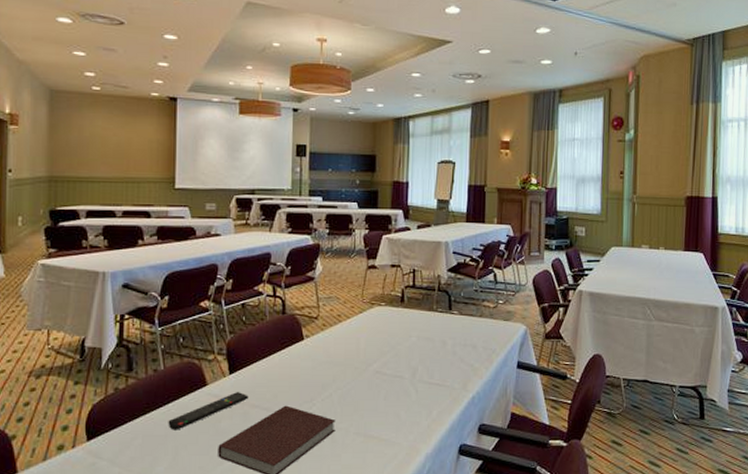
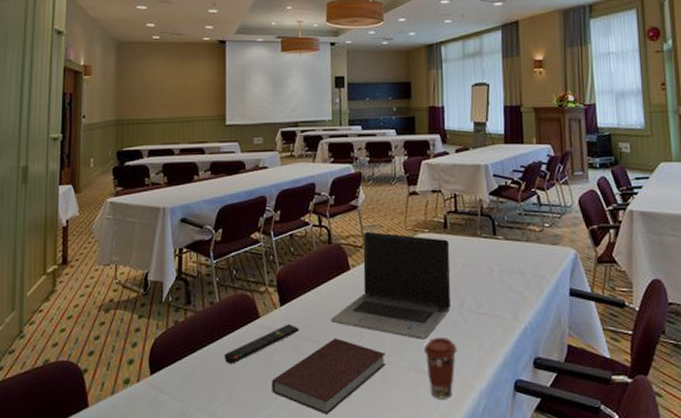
laptop computer: none [282,302,406,407] -> present [331,231,451,340]
coffee cup: none [373,405,407,462] -> present [423,336,457,399]

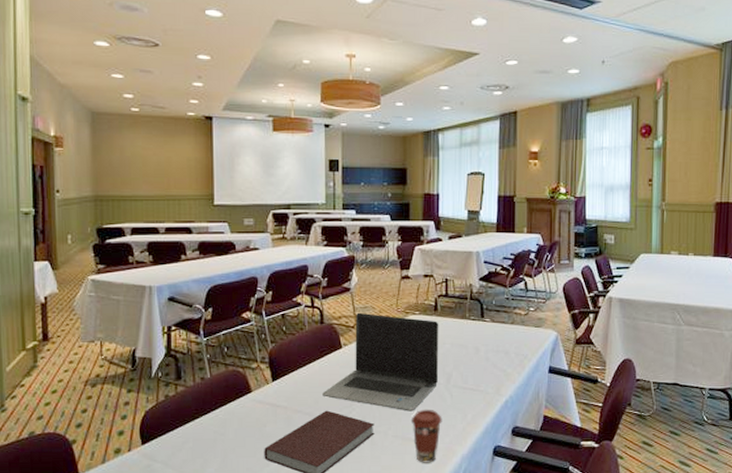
remote control: present [224,324,299,364] -> none [216,398,291,434]

